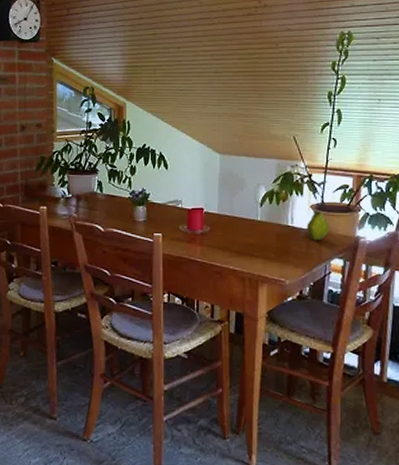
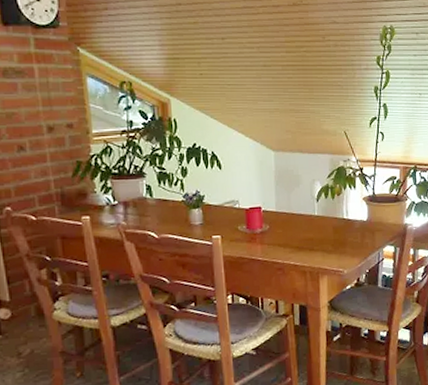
fruit: present [307,210,330,241] -> none [360,202,381,231]

